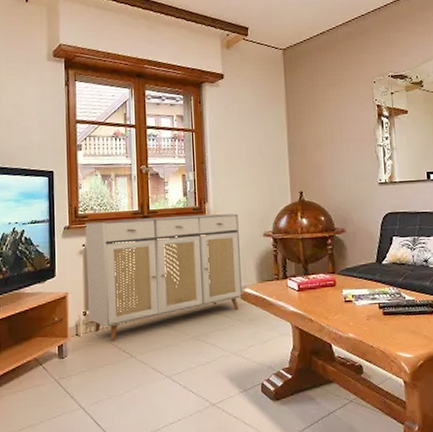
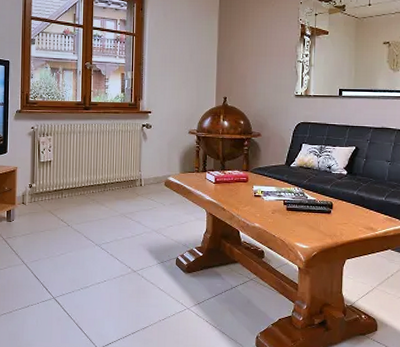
sideboard: present [85,213,242,340] -> none [33,108,168,210]

